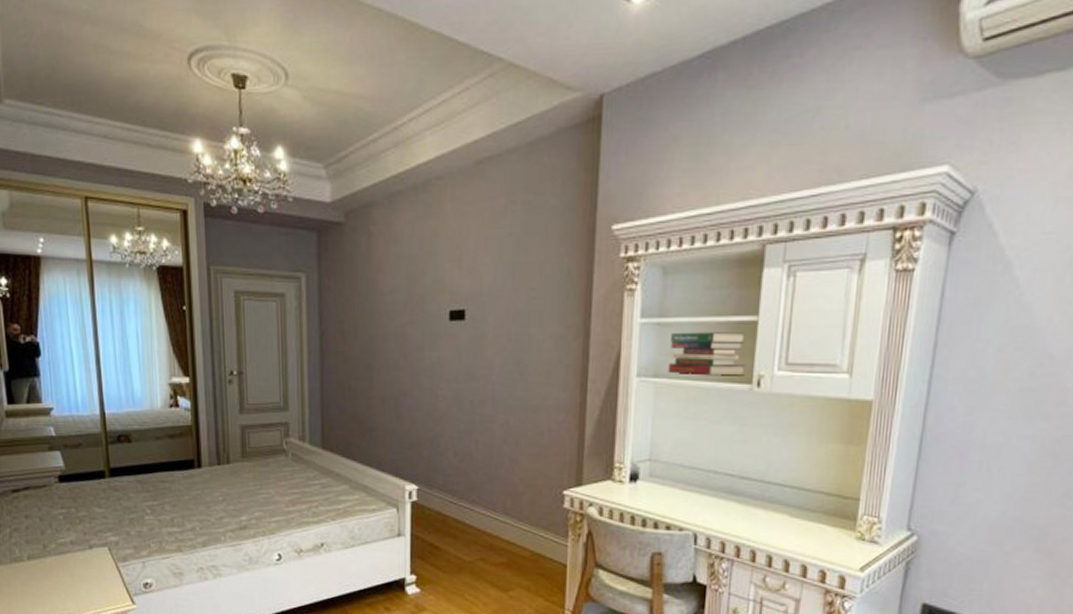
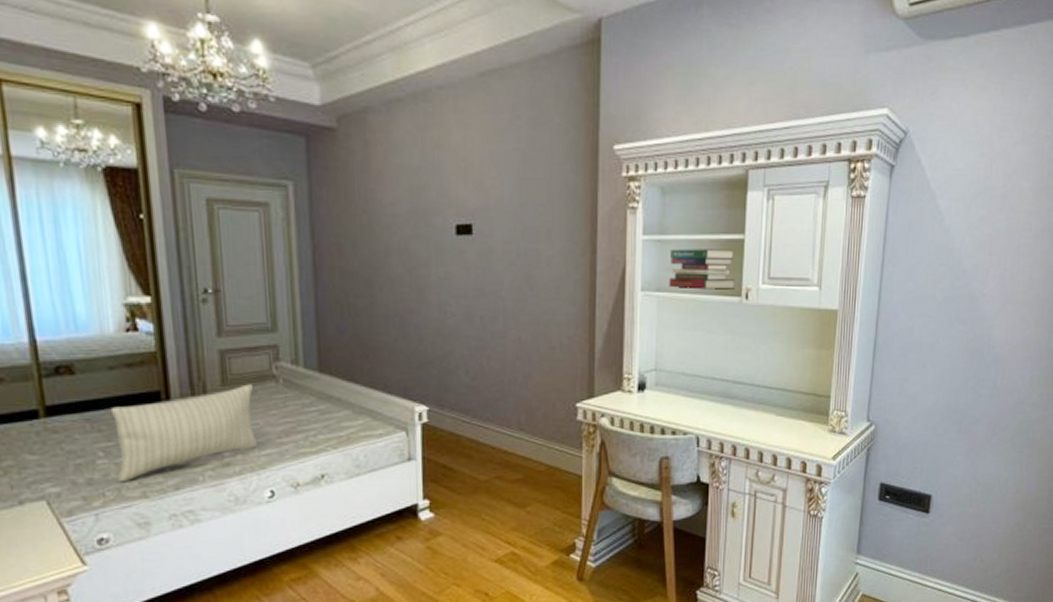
pillow: none [156,457,269,537] -> present [110,384,258,483]

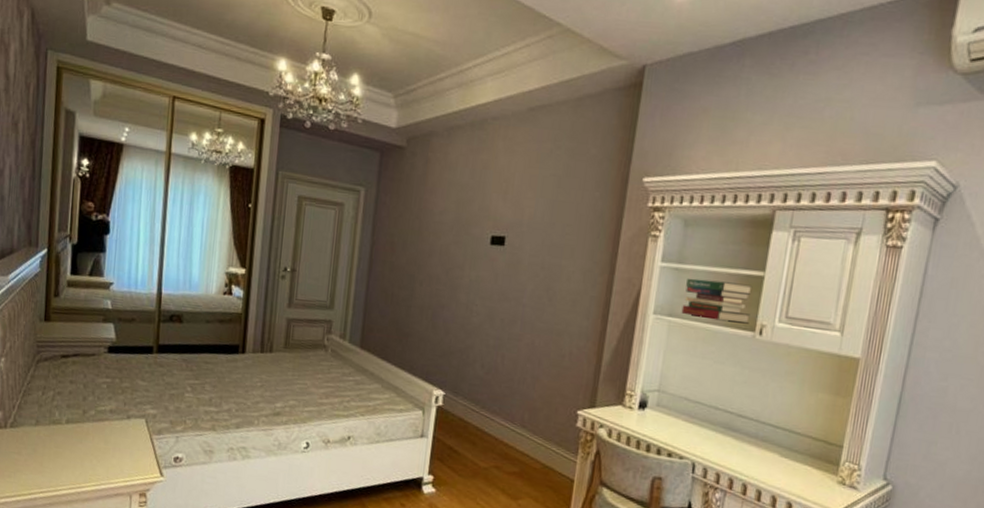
pillow: present [110,384,258,483] -> none [196,349,308,415]

